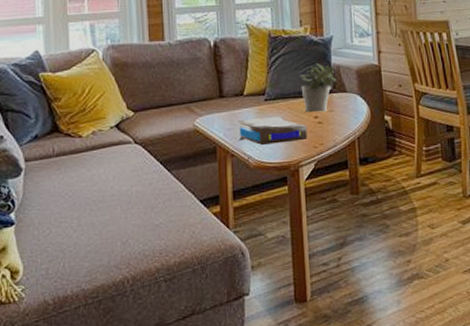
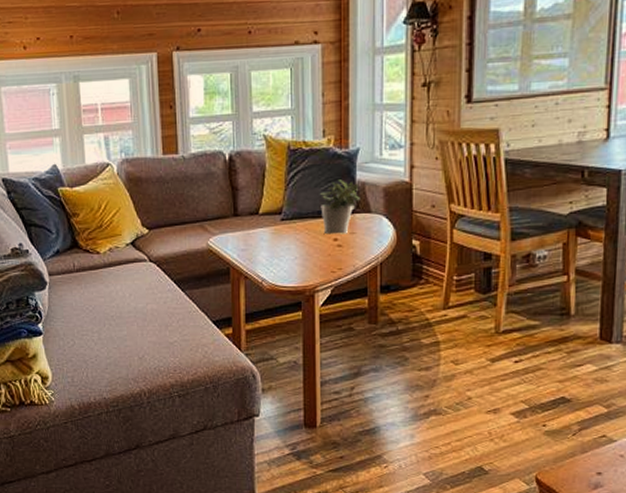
book: present [238,116,307,146] -> none [252,237,325,269]

